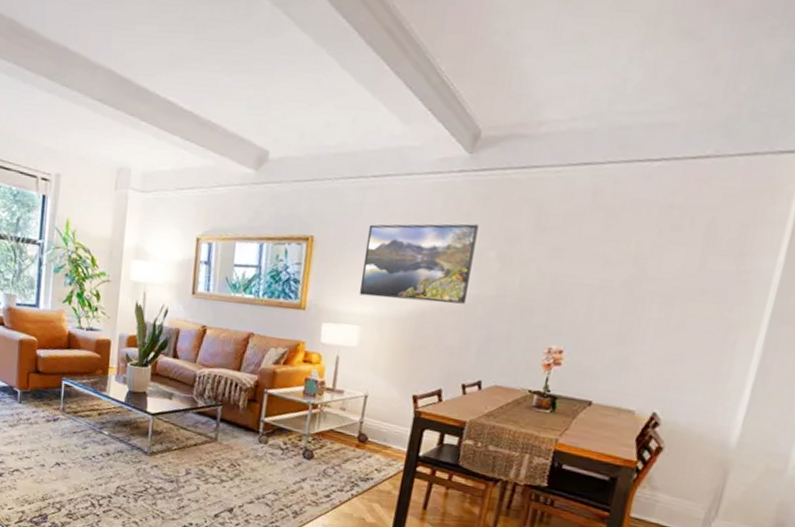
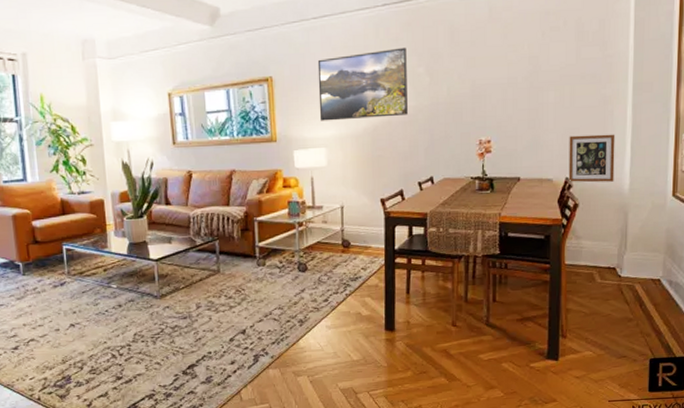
picture frame: none [655,362,733,429] -> present [568,134,616,183]

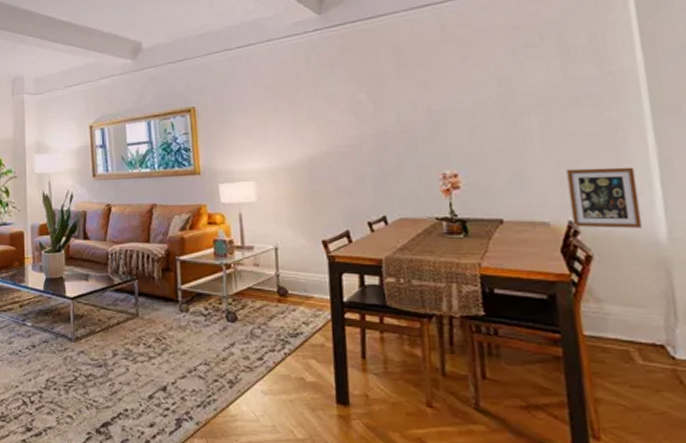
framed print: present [317,47,408,121] -> none [243,73,349,153]

